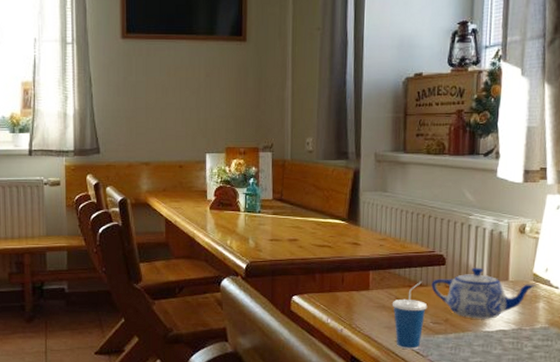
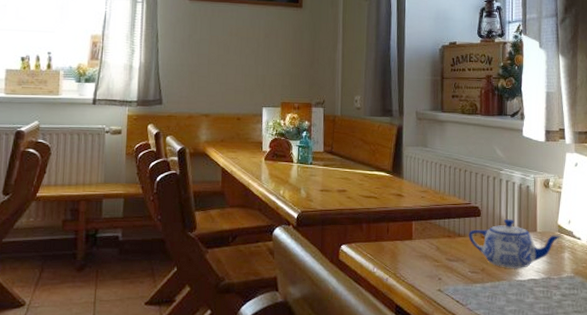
cup: present [392,281,428,350] -> none [433,231,466,299]

